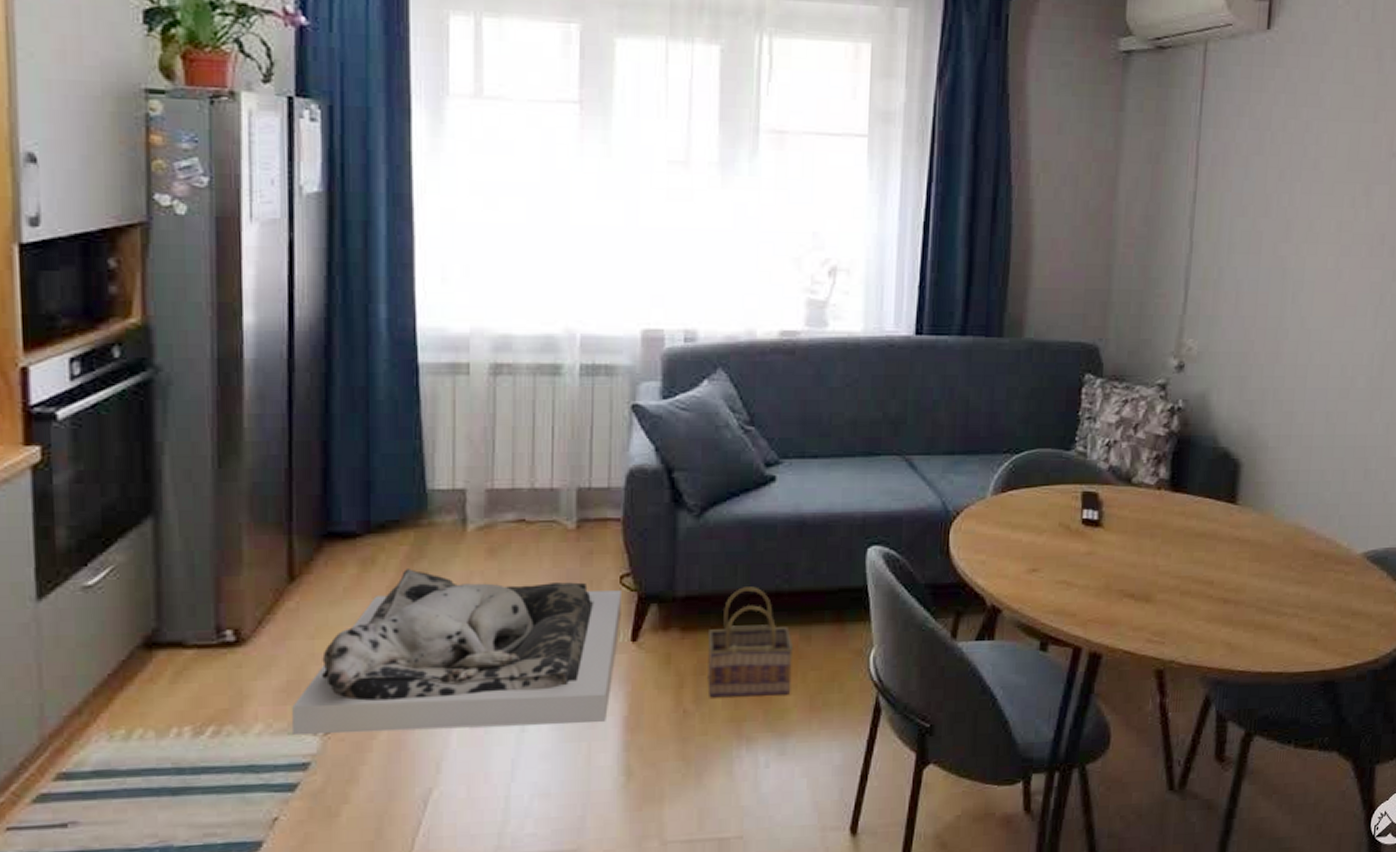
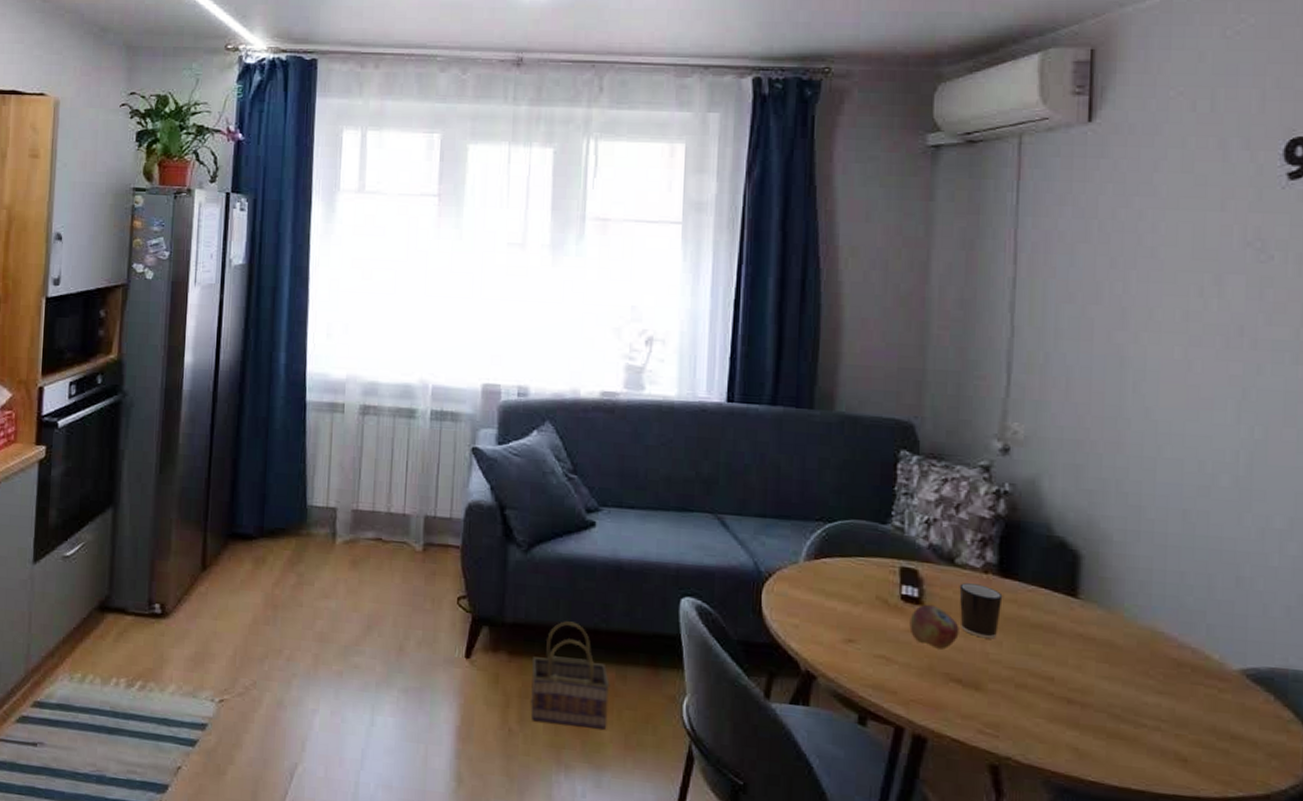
dog bed: present [292,569,621,735] -> none [196,570,458,728]
fruit: none [1089,525,1134,568] -> present [909,604,959,650]
mug: none [1134,501,1173,552] -> present [959,583,1003,639]

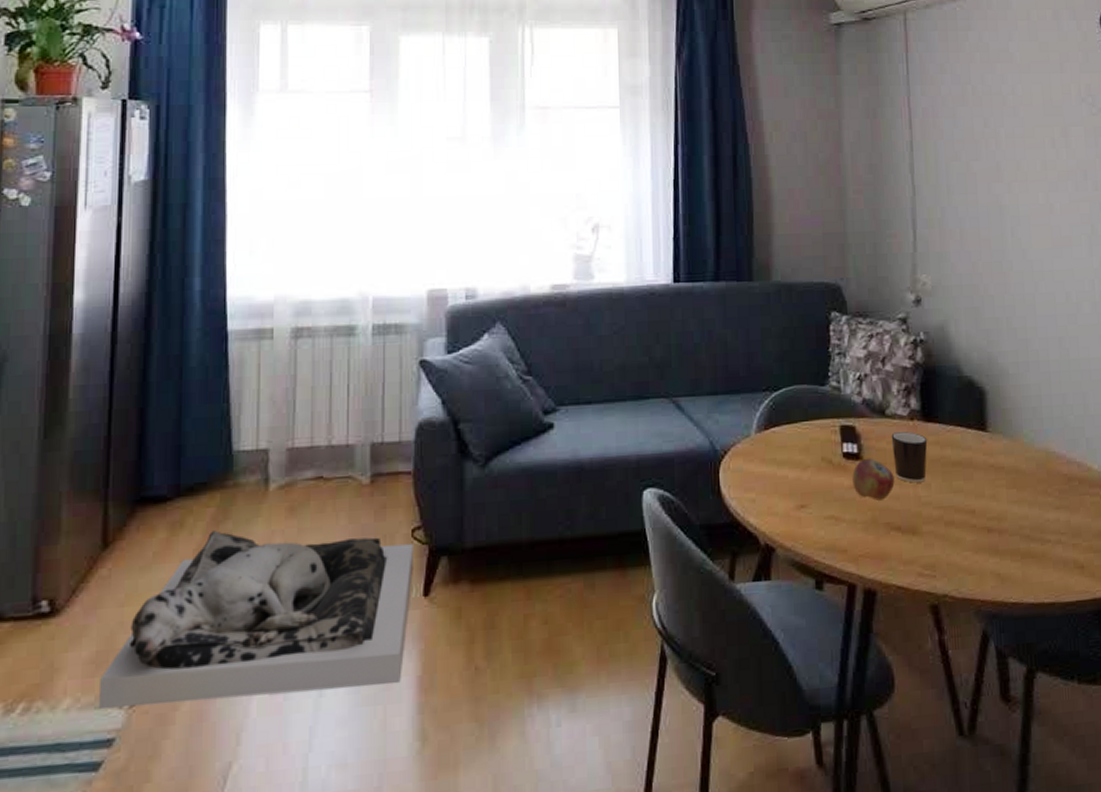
dog bed: none [196,570,458,728] -> present [99,530,413,709]
basket: present [530,621,611,730] -> none [495,534,579,653]

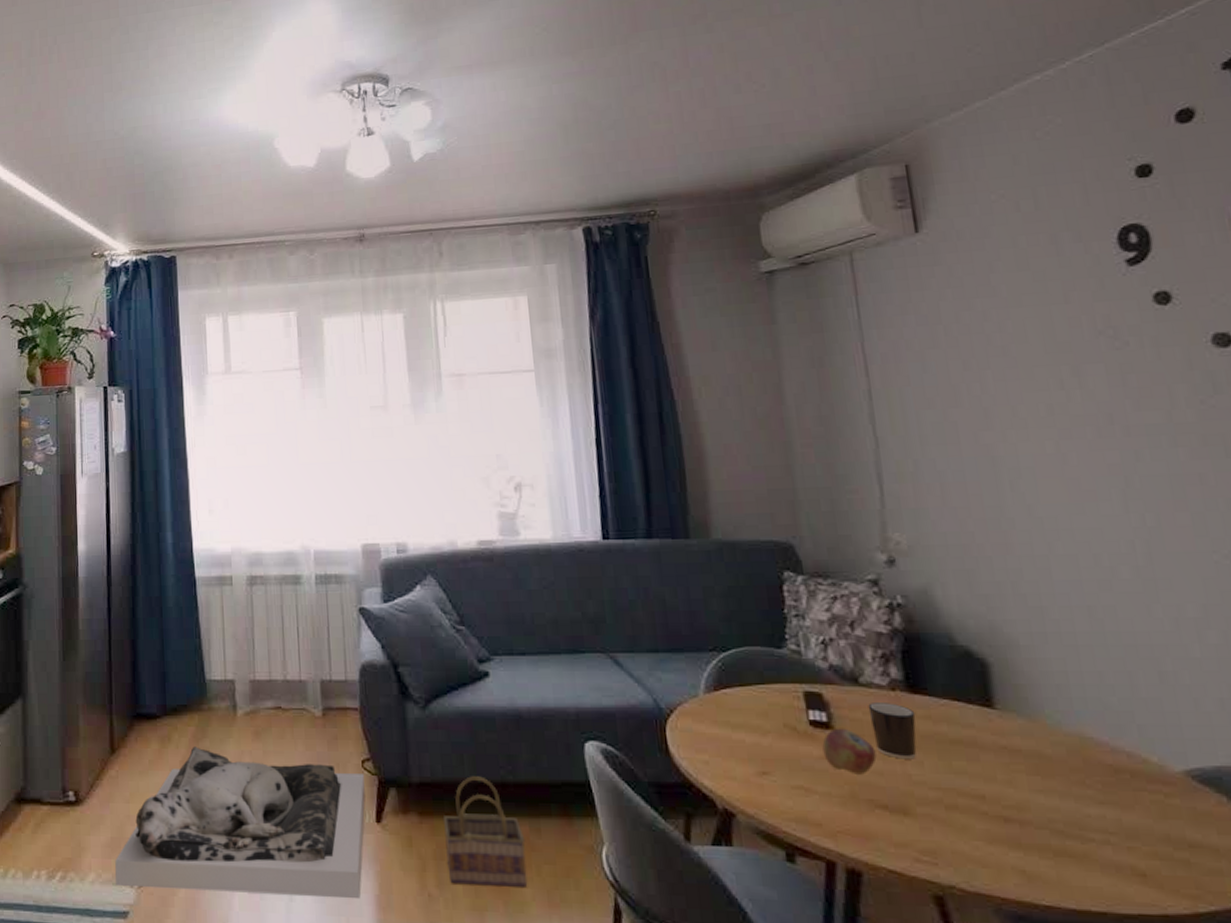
basket: none [495,534,579,653] -> present [442,776,528,887]

